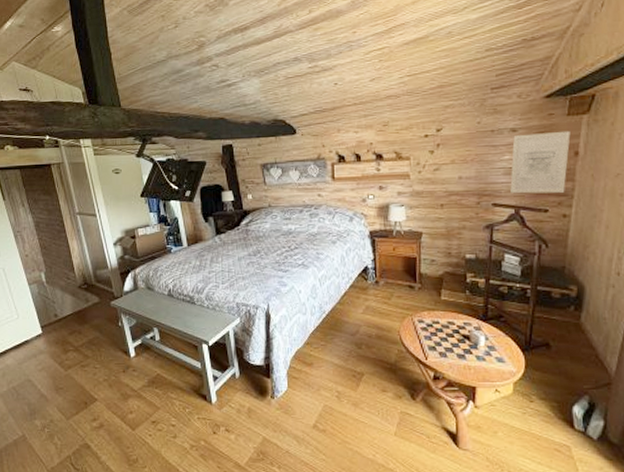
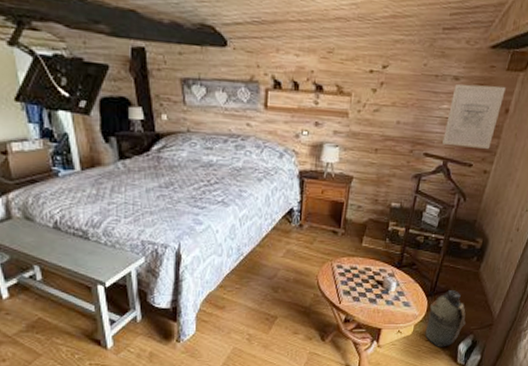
military canteen: none [527,344,576,410] -> present [425,290,466,347]

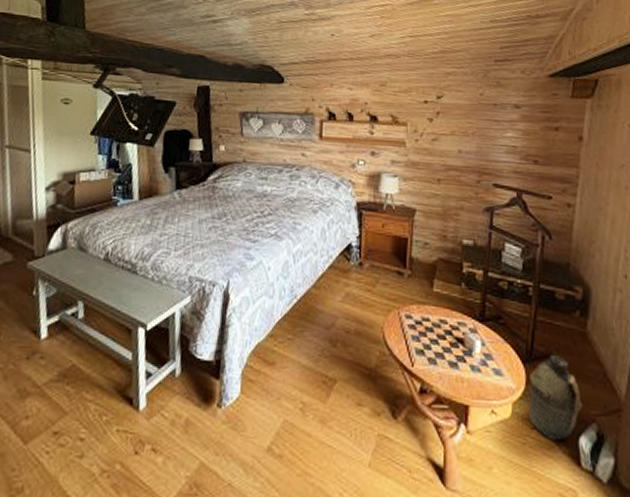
wall art: present [442,84,506,149] -> none [512,112,575,179]

